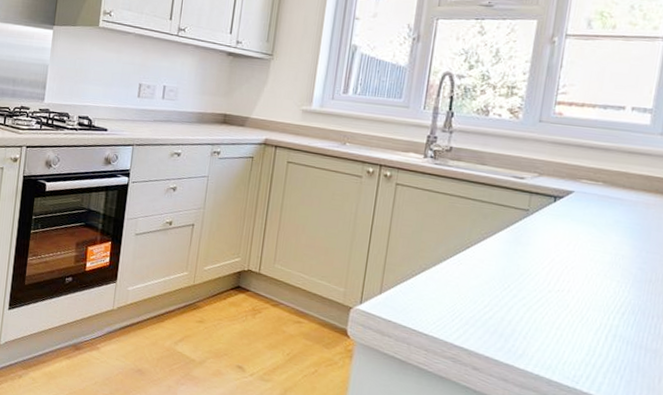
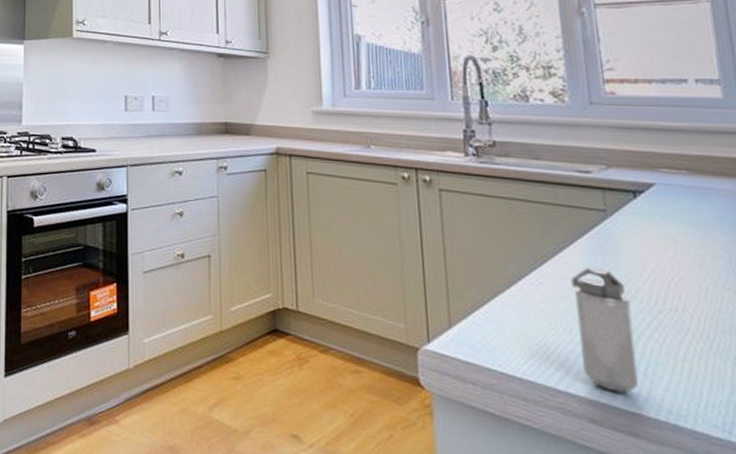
shaker: none [478,254,529,350] -> present [570,268,639,393]

